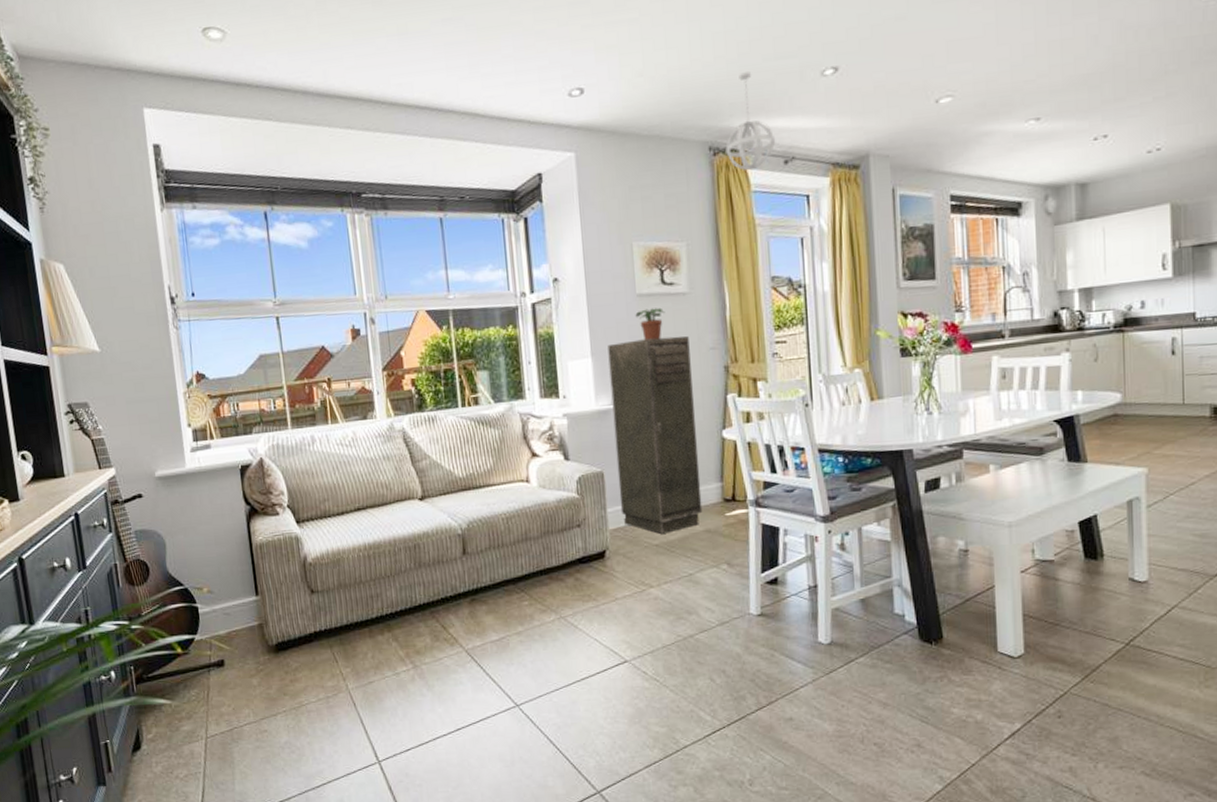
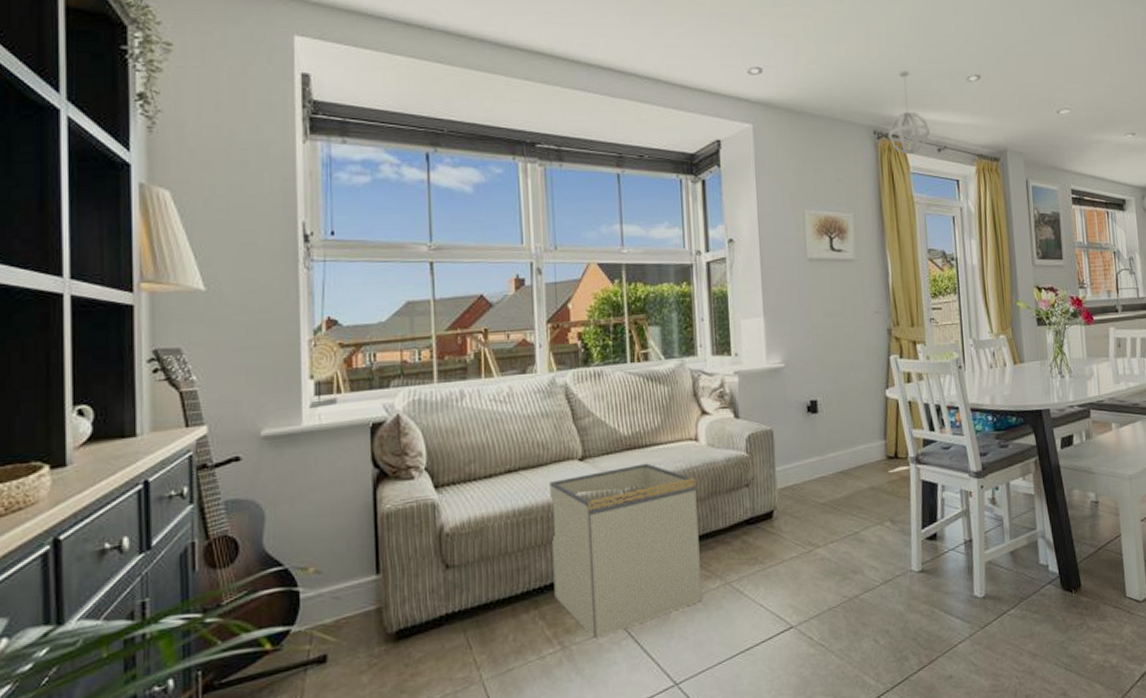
storage bin: none [394,503,539,661] -> present [550,463,703,639]
storage cabinet: present [607,336,703,534] -> none [779,299,868,492]
potted plant: present [635,307,665,340] -> none [806,272,834,302]

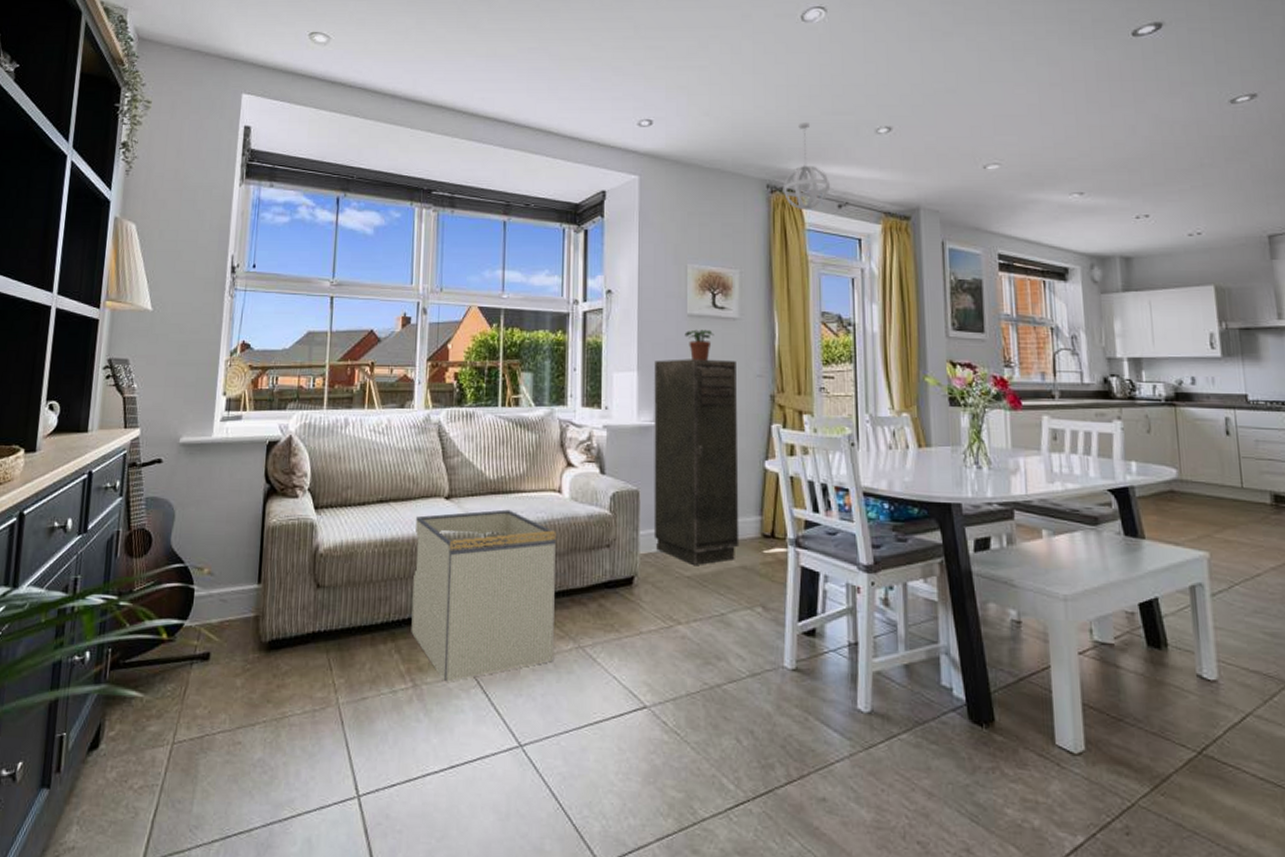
storage cabinet: none [779,299,868,492] -> present [653,359,739,565]
potted plant: none [806,272,834,302] -> present [684,329,714,361]

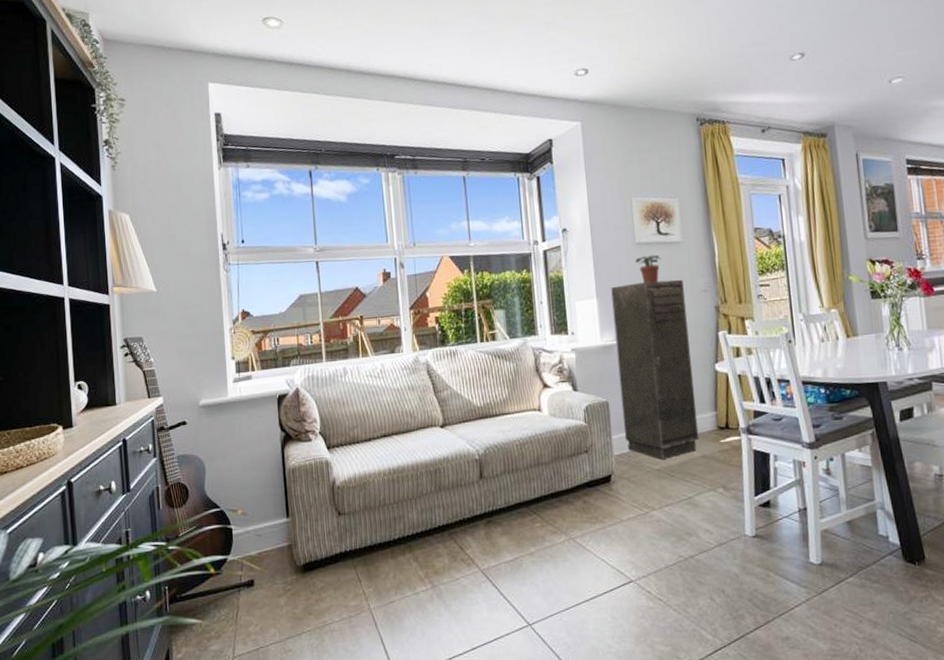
storage bin: present [411,509,556,682] -> none [417,430,550,581]
pendant light: present [783,122,831,210] -> none [711,56,754,138]

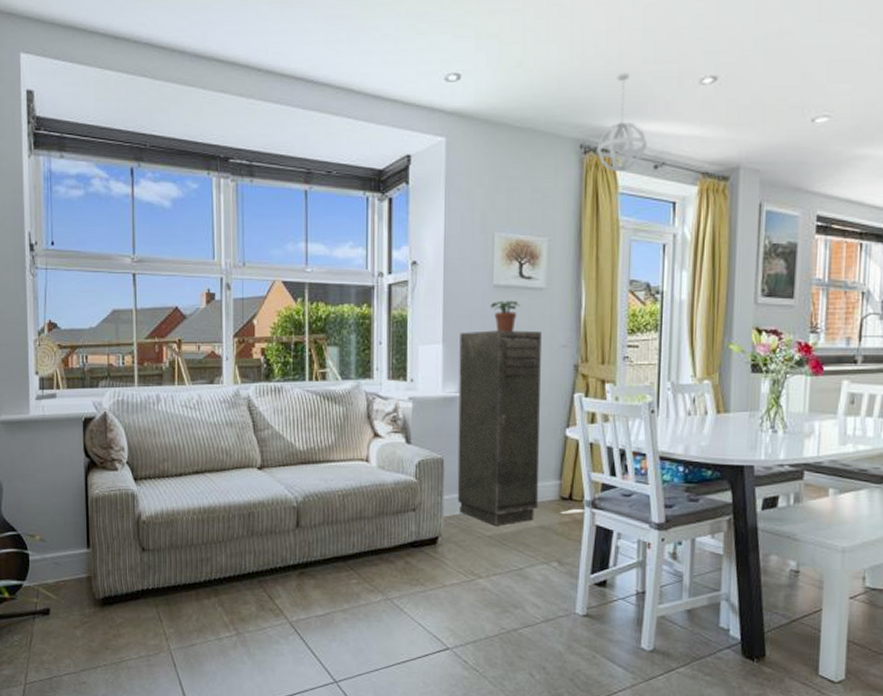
pendant light: none [711,56,754,138] -> present [596,73,648,172]

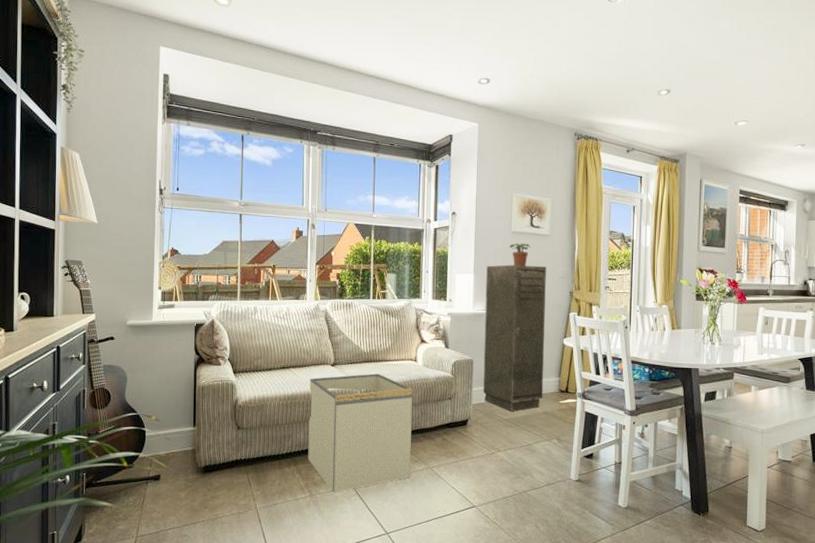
storage bin: none [231,478,365,630] -> present [308,373,413,492]
pendant light: present [596,73,648,172] -> none [586,84,622,154]

